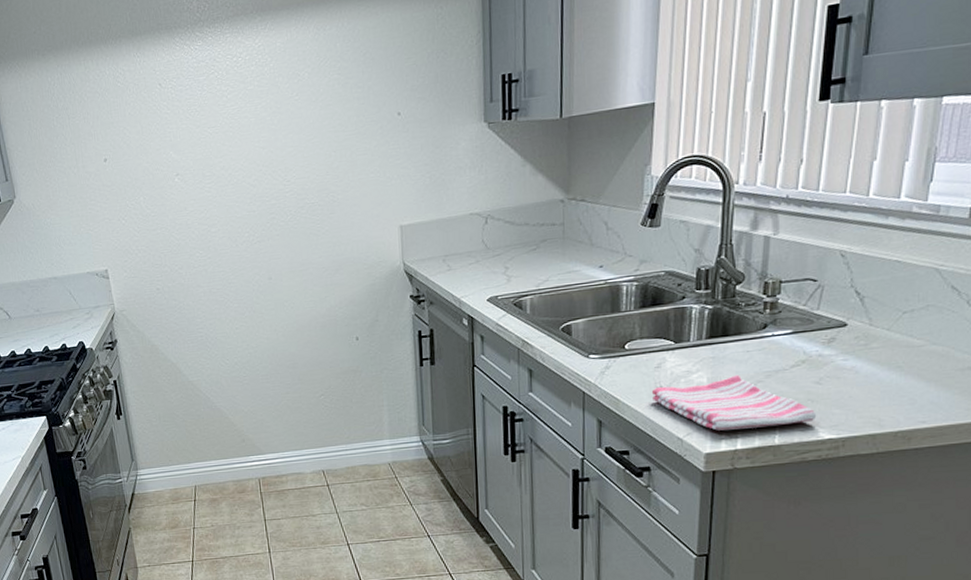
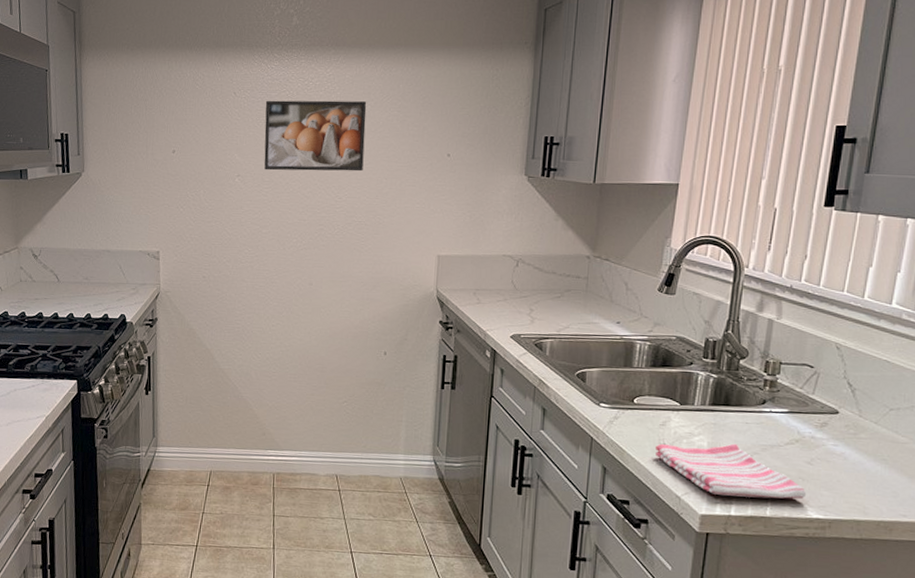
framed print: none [194,69,309,164] -> present [264,100,367,172]

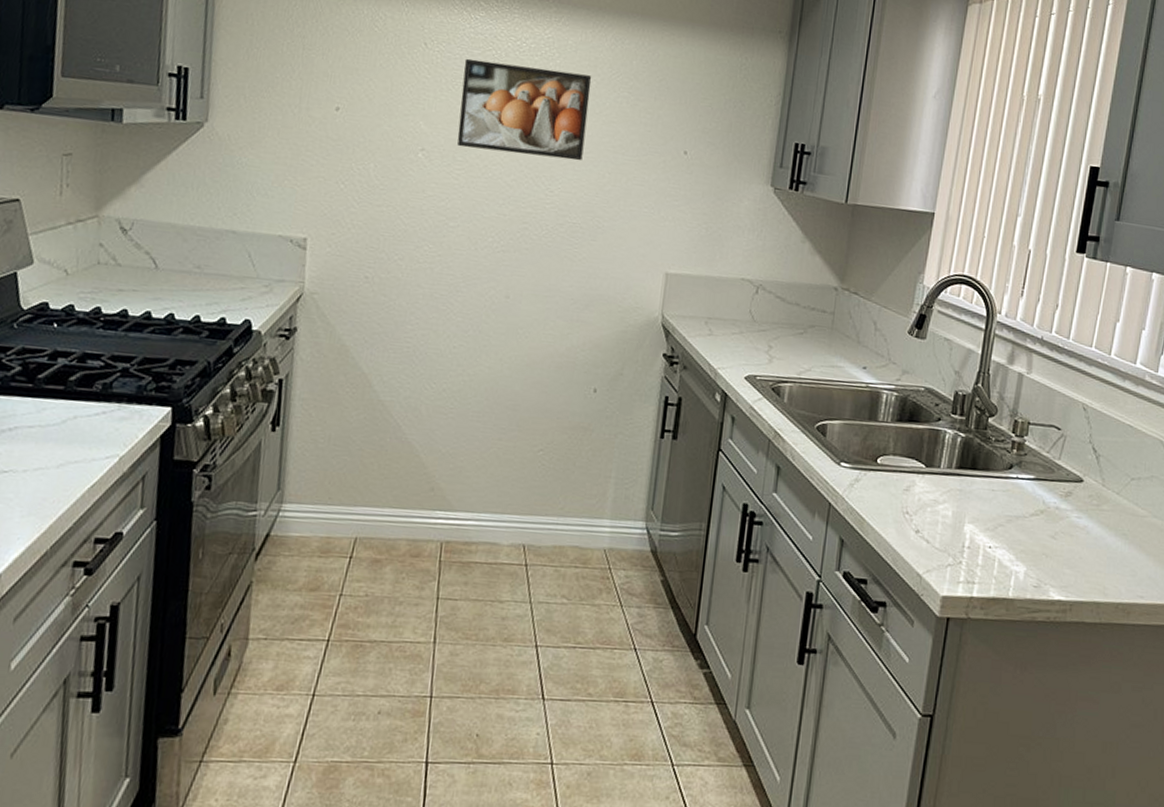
dish towel: present [654,443,807,500] -> none [897,513,1050,579]

